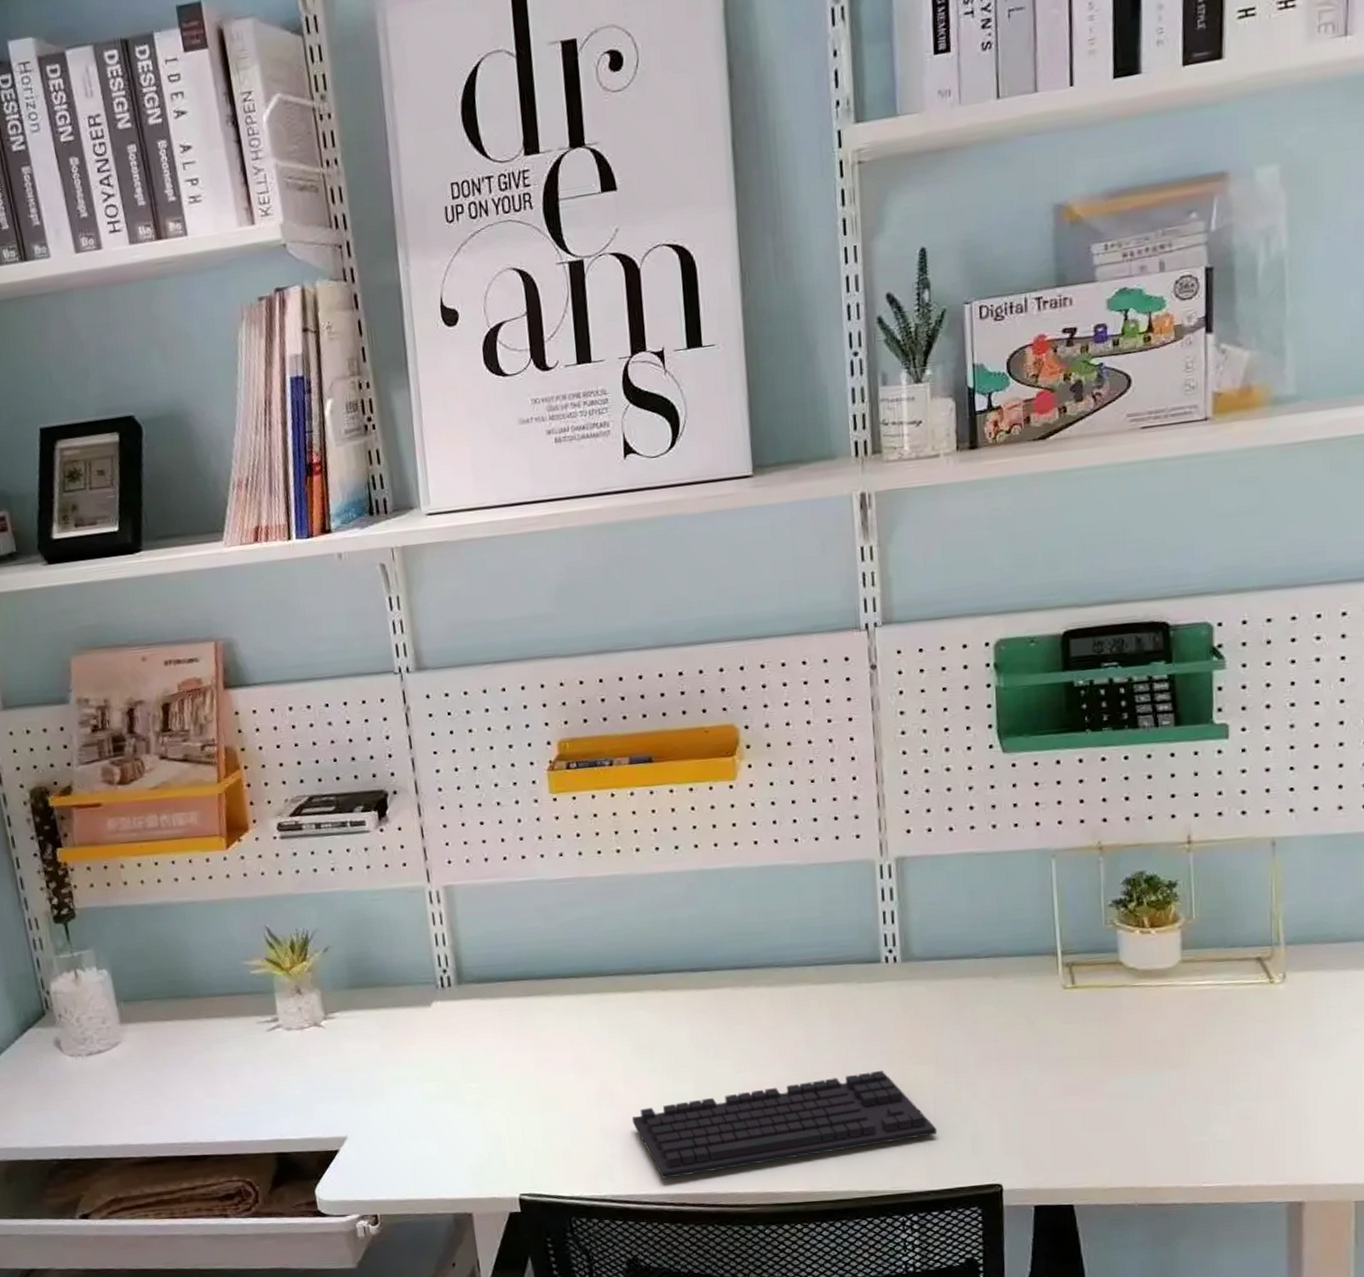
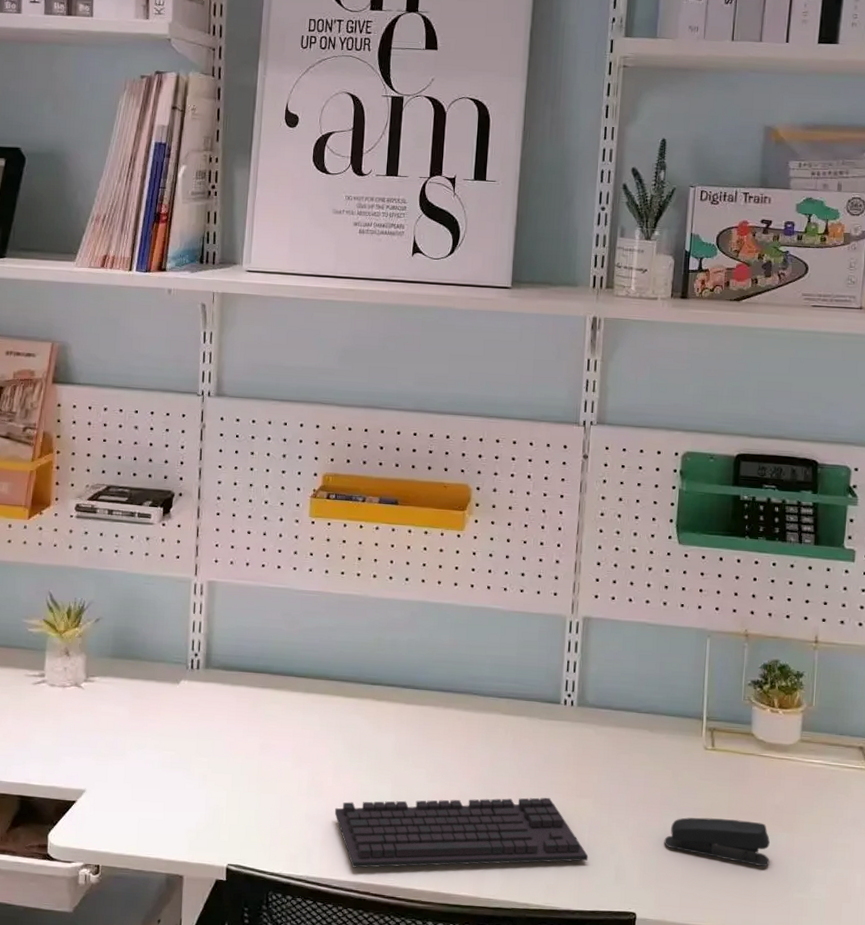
stapler: none [1026,1062,1158,1113] -> present [664,817,770,867]

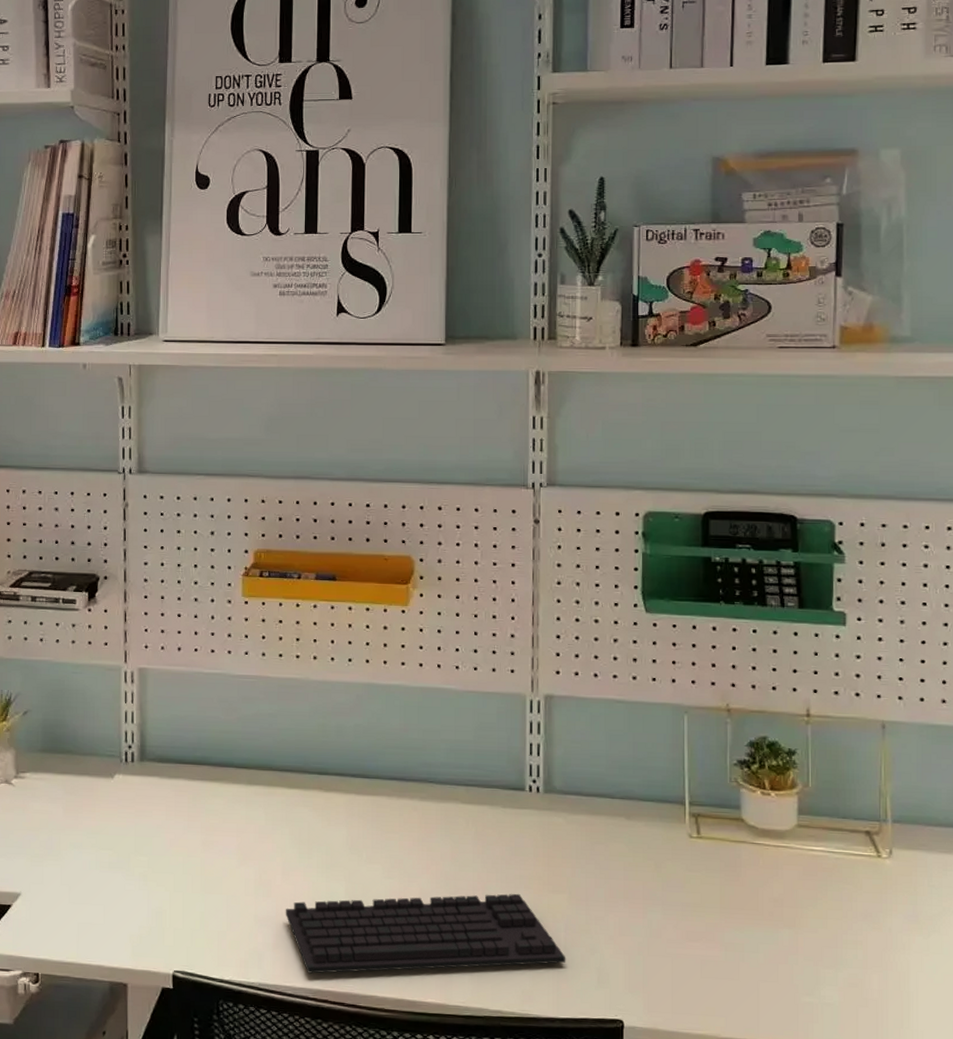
stapler: present [664,817,770,867] -> none [650,913,771,968]

